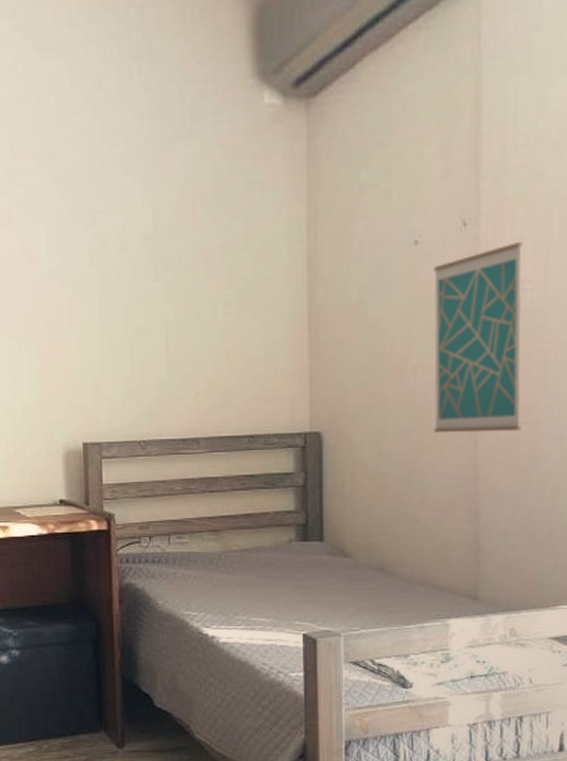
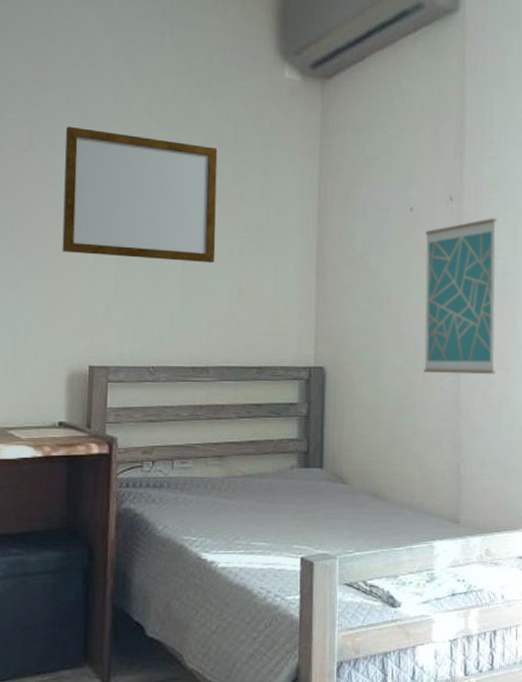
writing board: none [42,192,199,328] -> present [62,126,218,263]

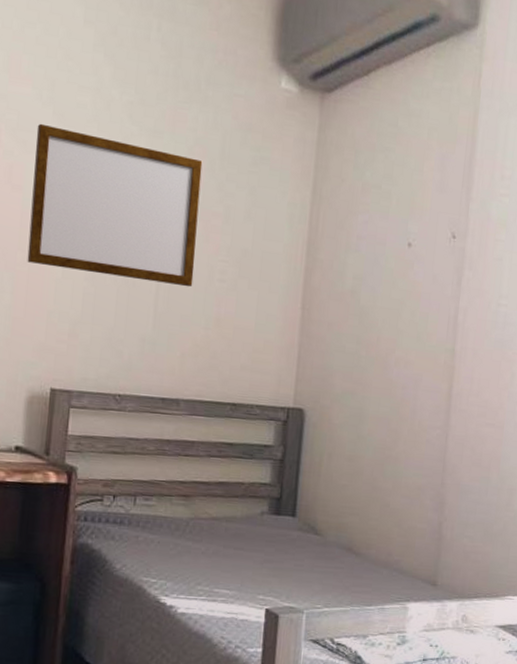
wall art: present [423,218,497,375] -> none [409,261,502,431]

